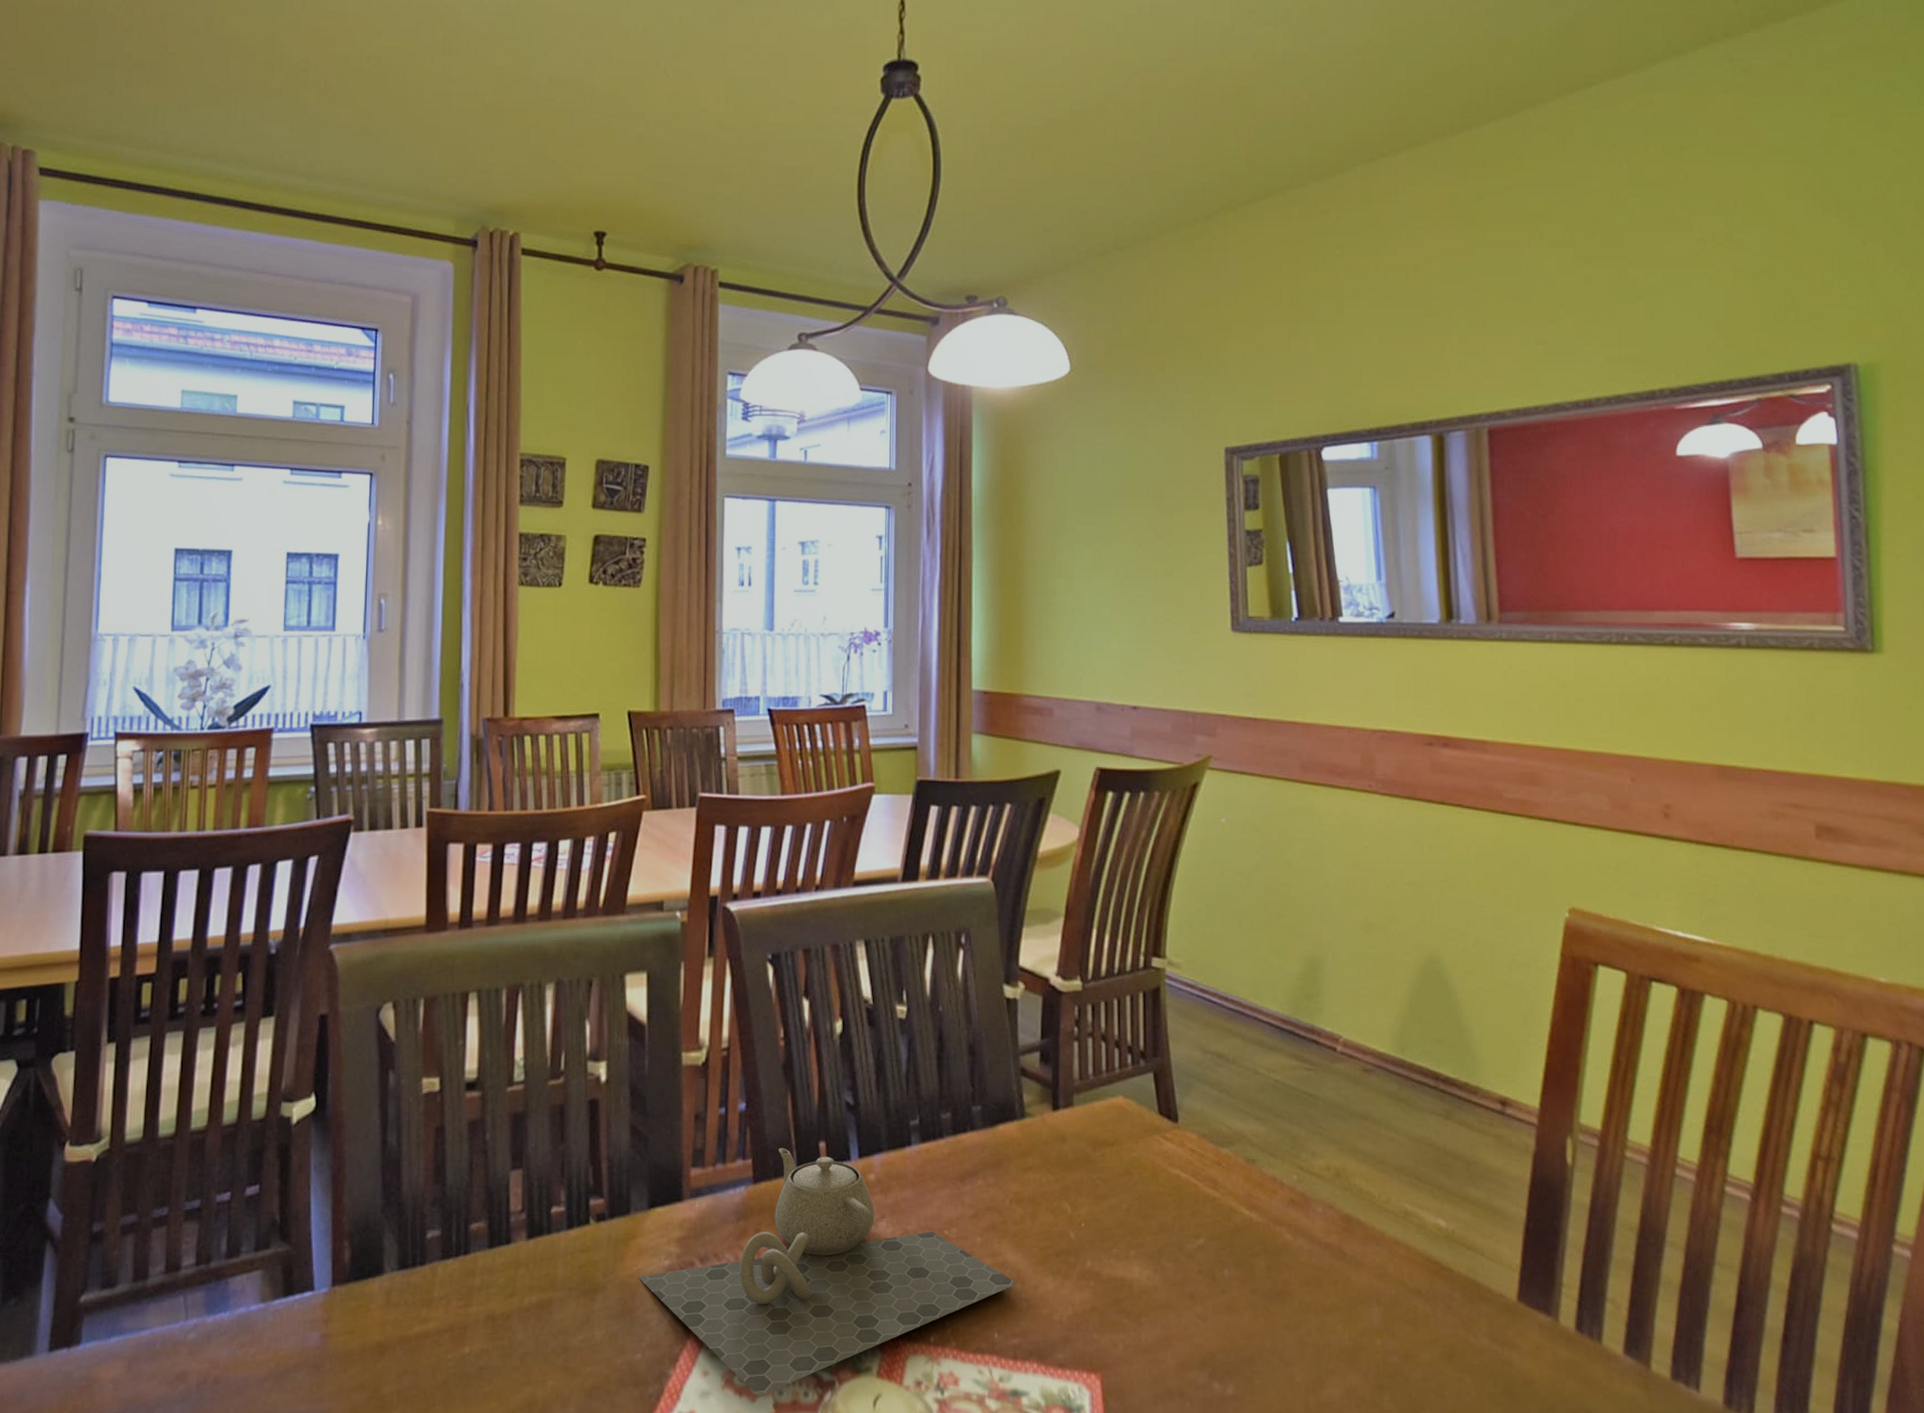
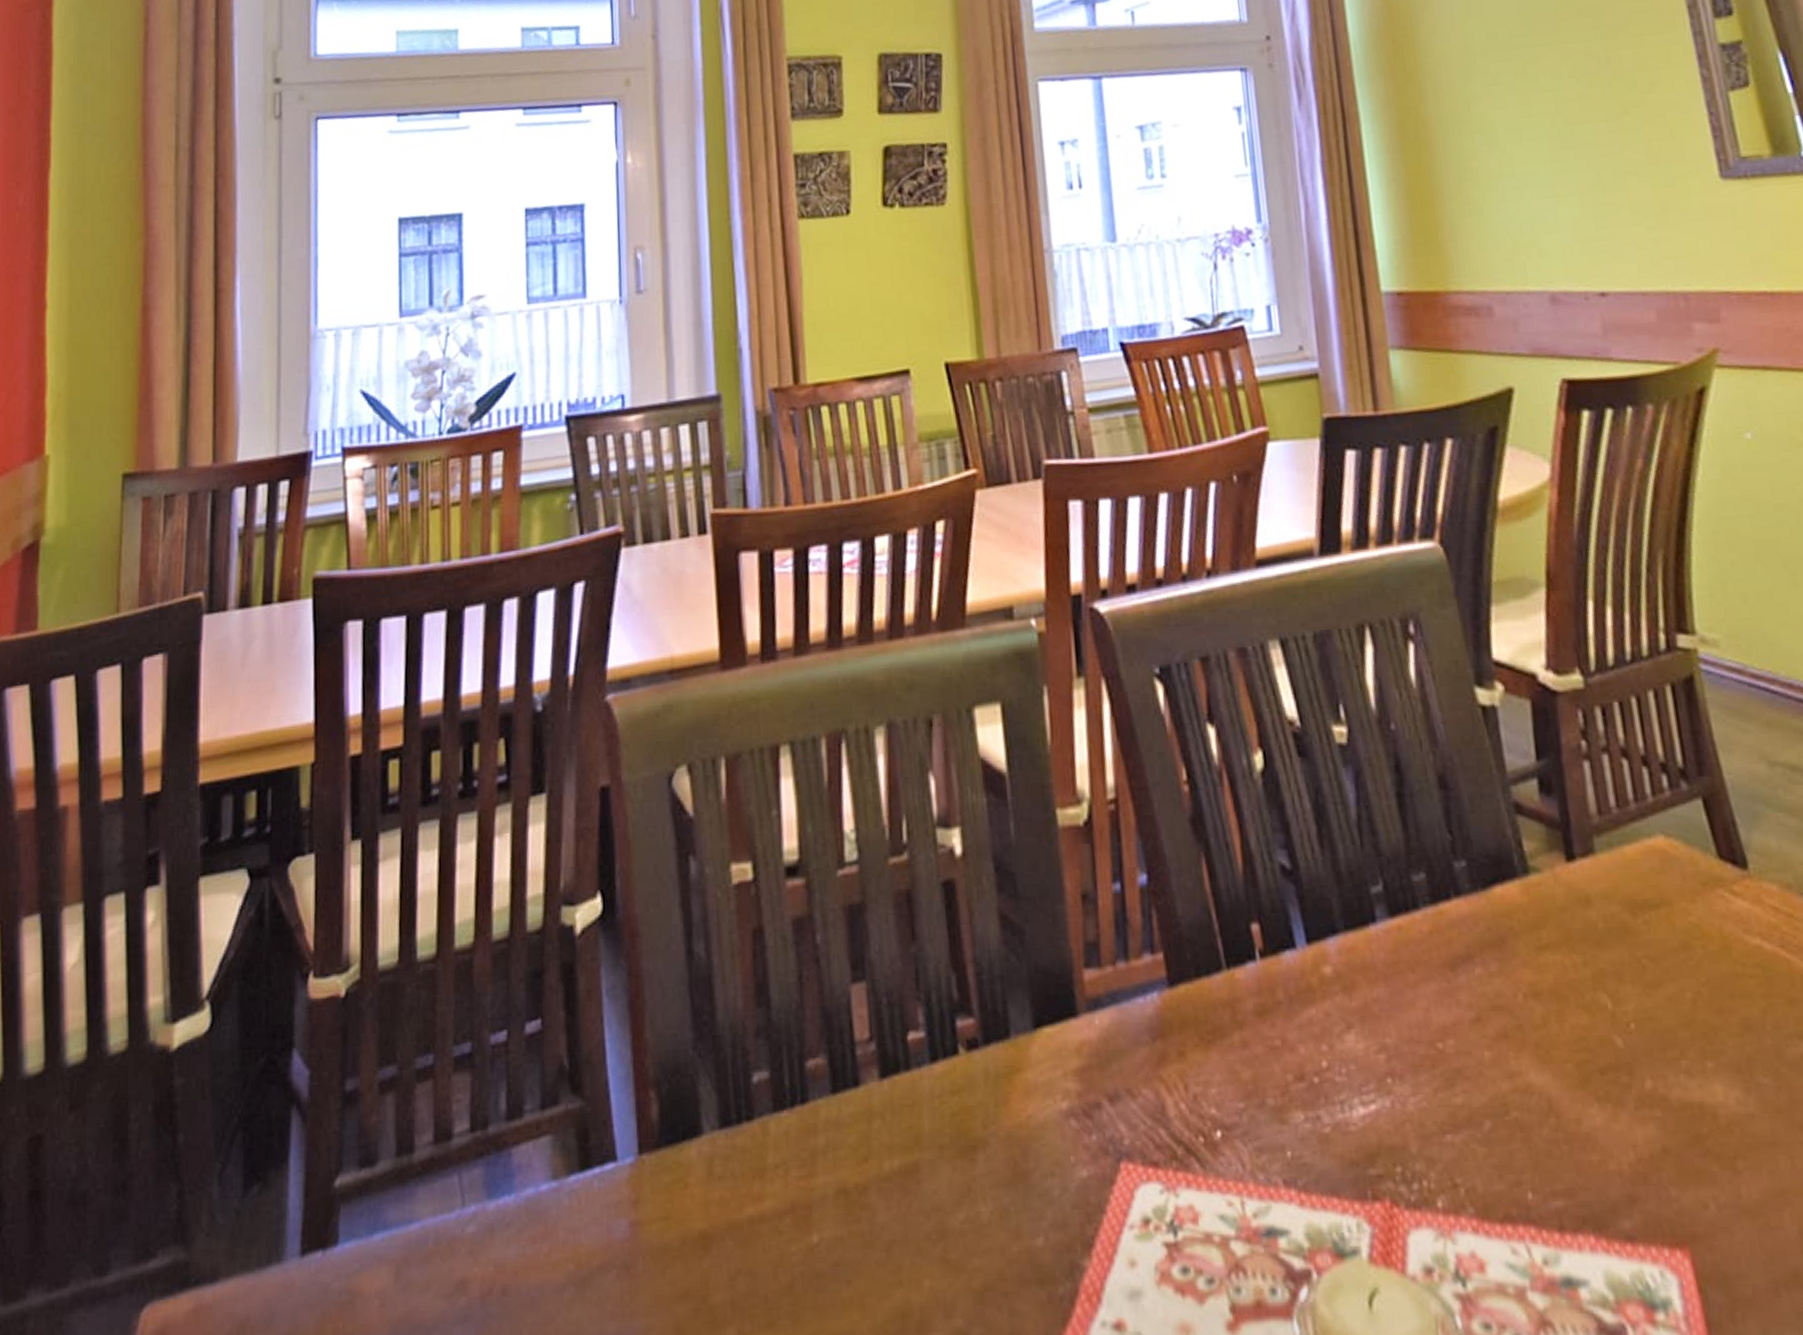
teapot: present [638,1147,1017,1397] -> none [1029,934,1550,1296]

